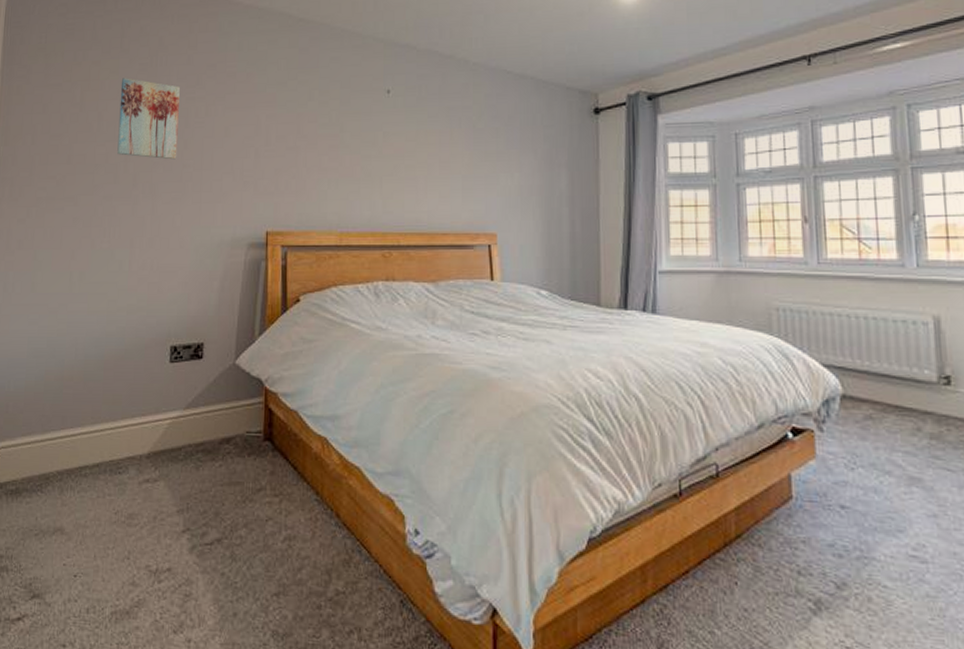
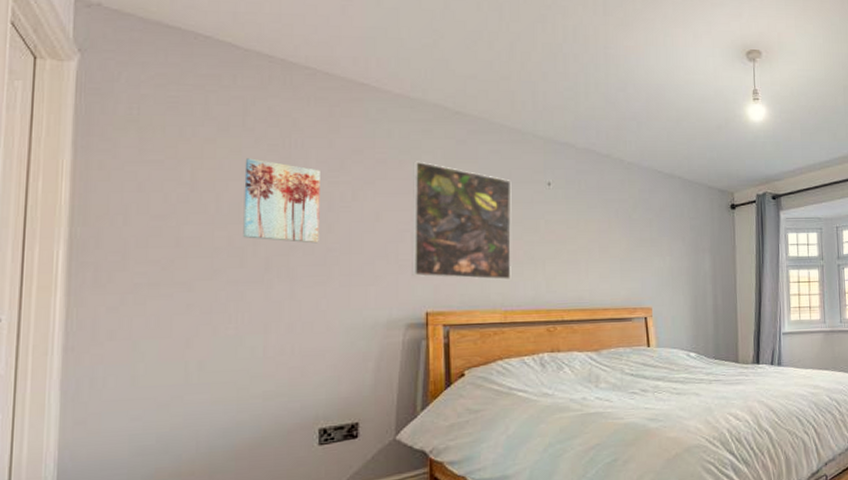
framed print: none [254,73,351,199] -> present [412,161,512,281]

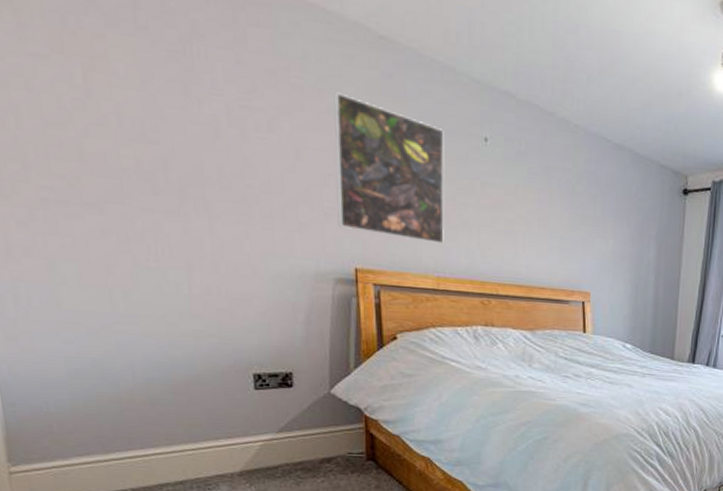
wall art: present [243,158,320,244] -> none [142,64,236,177]

